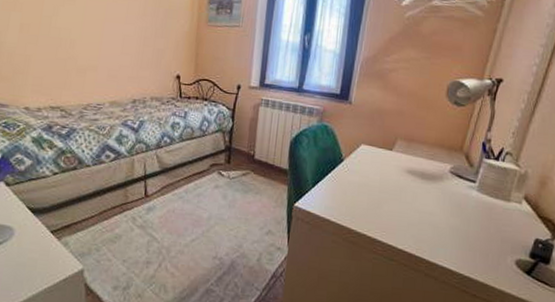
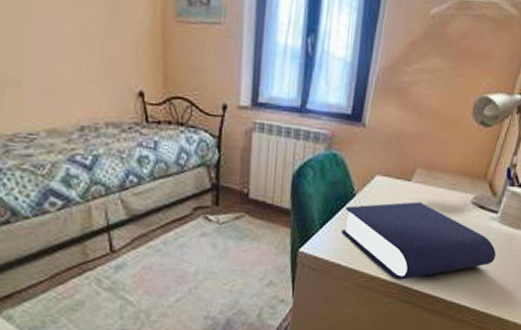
book: none [331,168,477,239] -> present [341,202,497,280]

